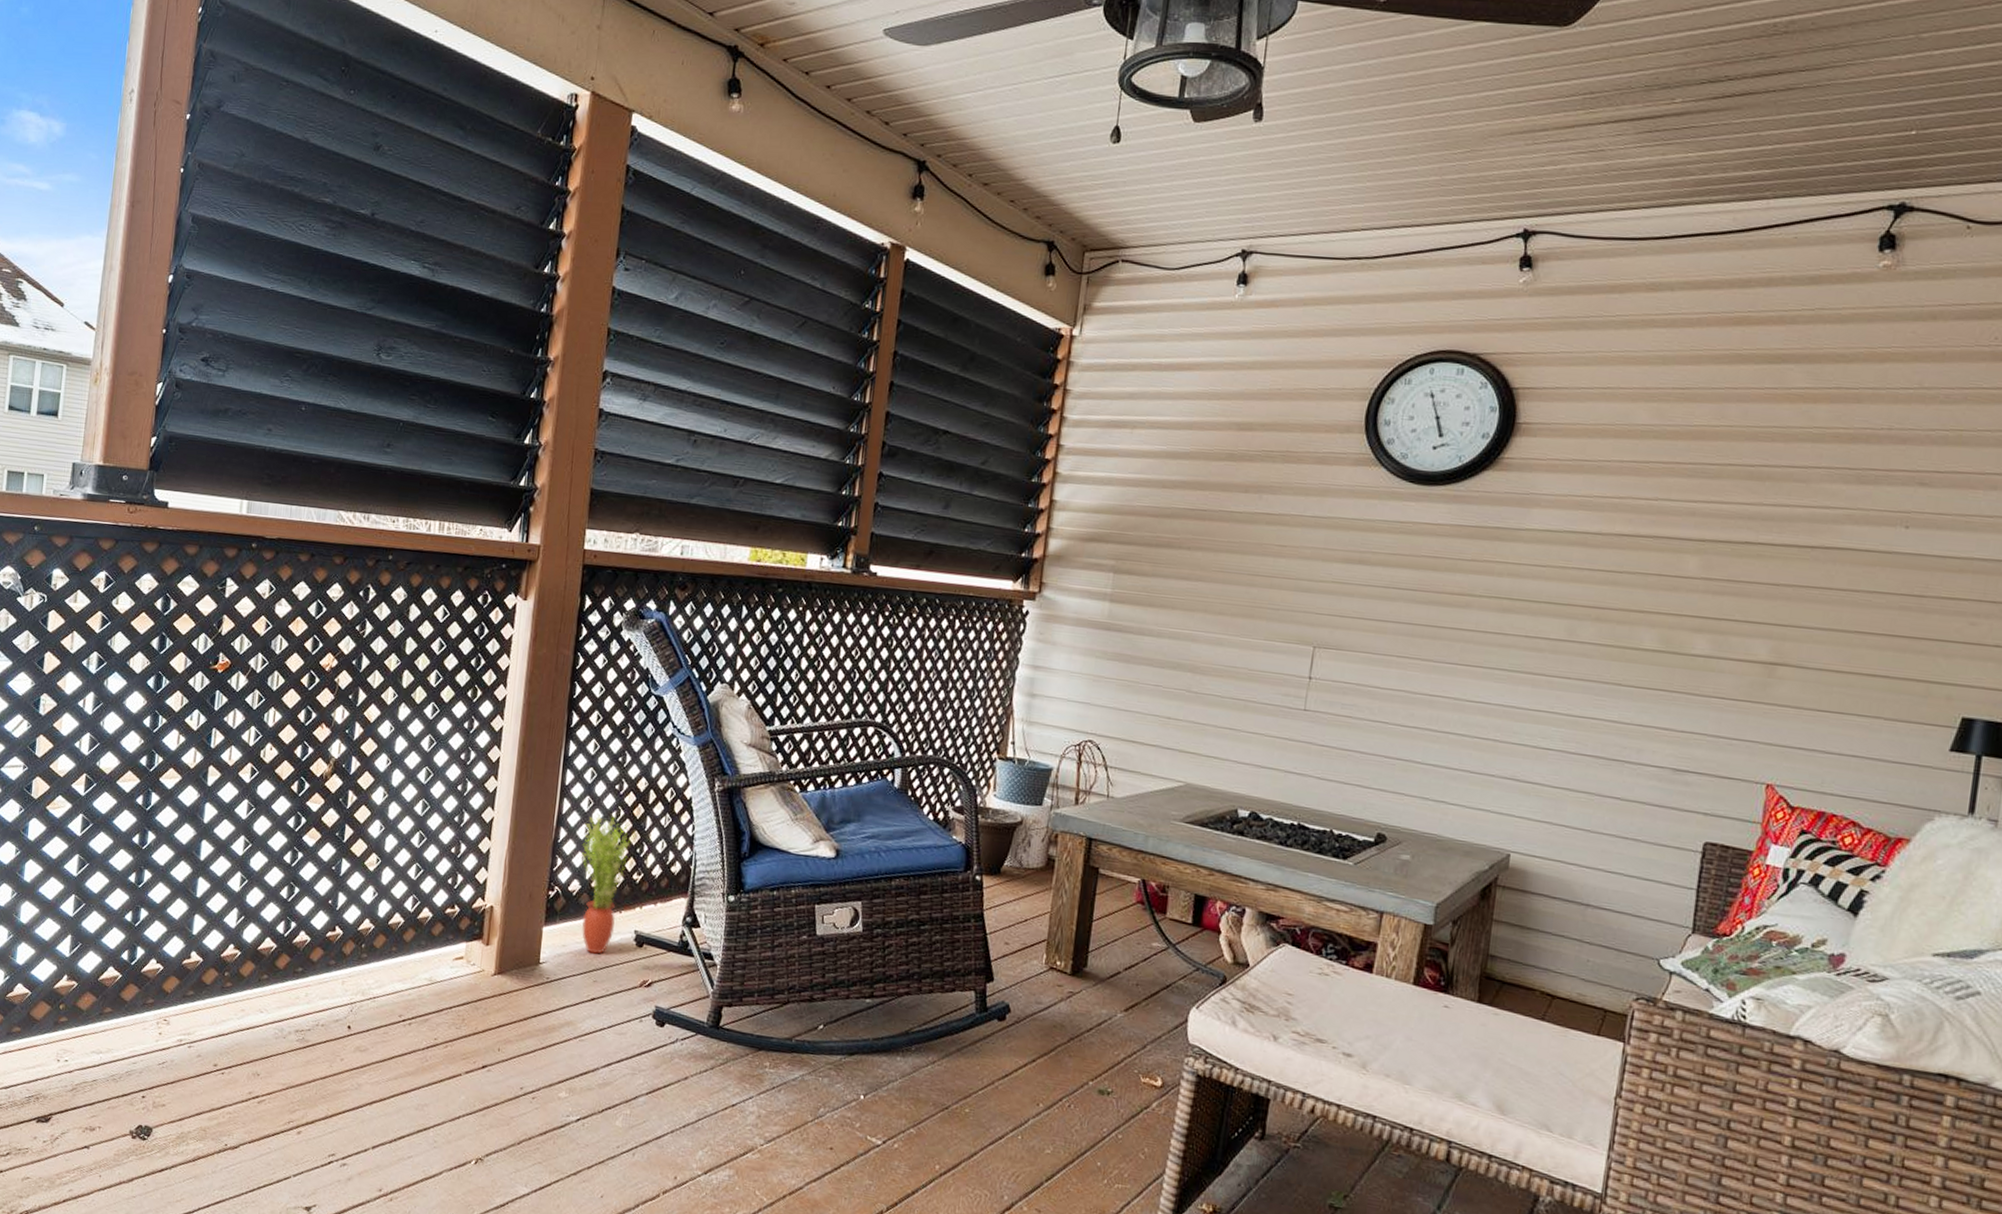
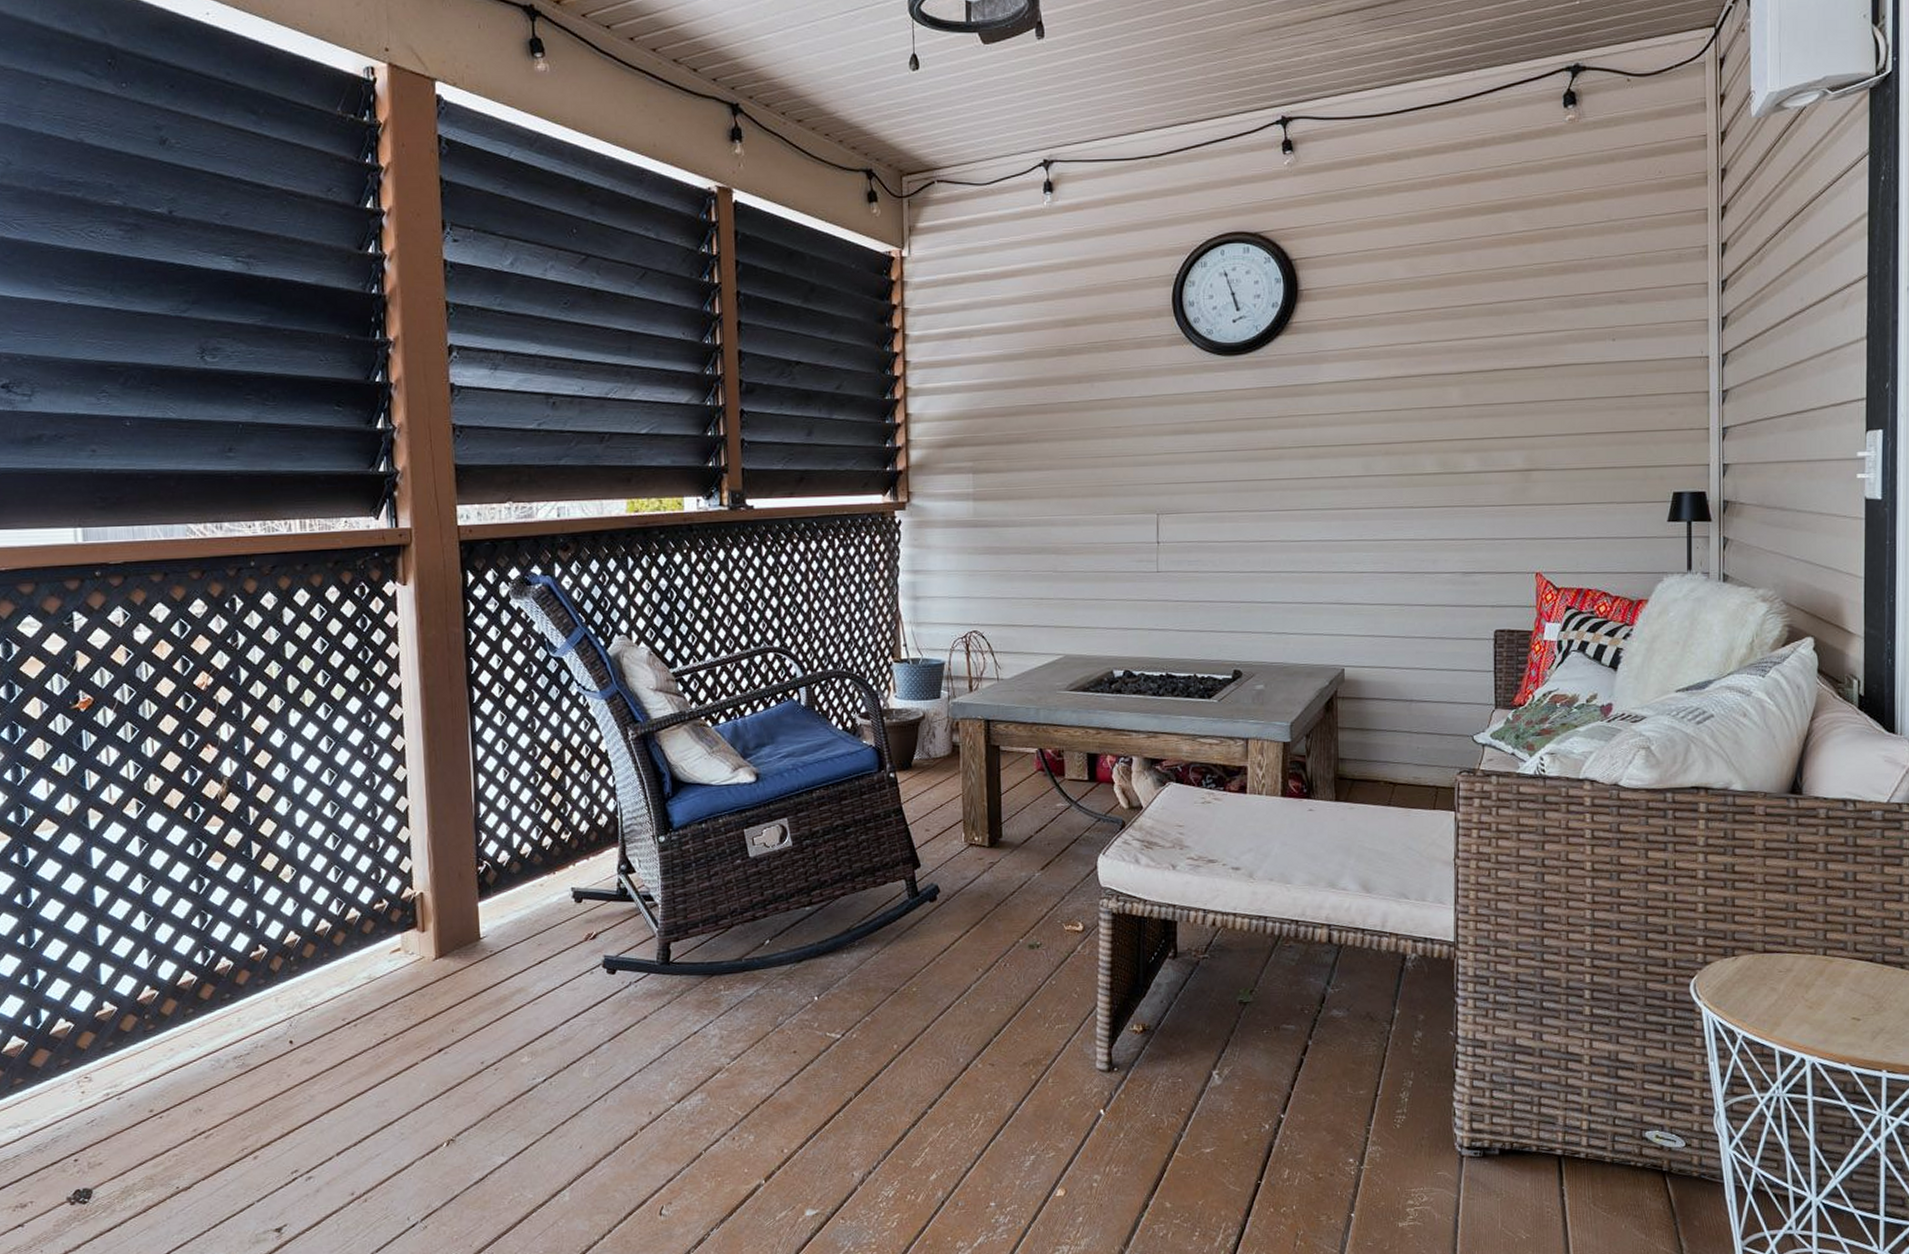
potted plant: present [581,814,638,955] -> none [504,781,560,920]

